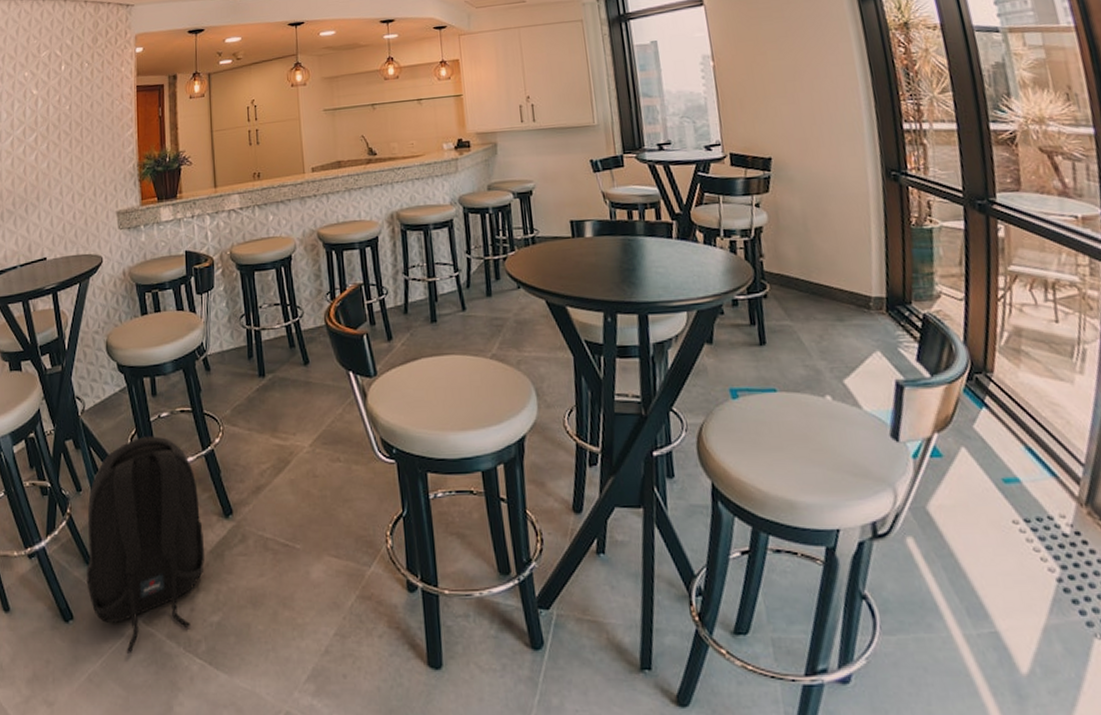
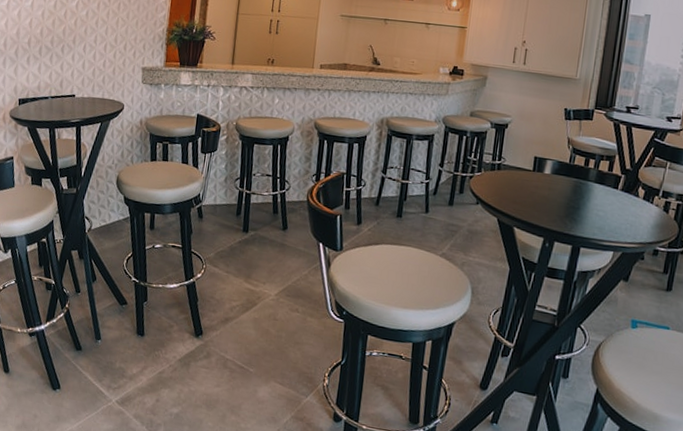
backpack: present [86,436,206,654] -> none [74,260,177,423]

